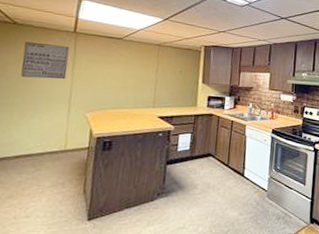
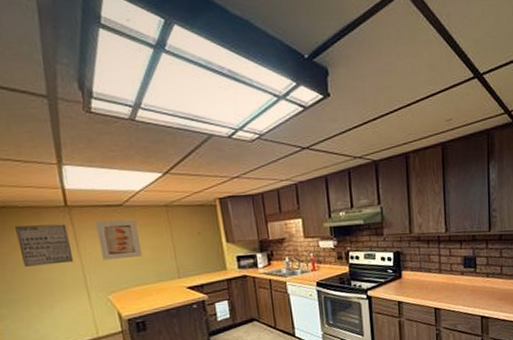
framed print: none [91,48,130,84] -> present [95,219,143,261]

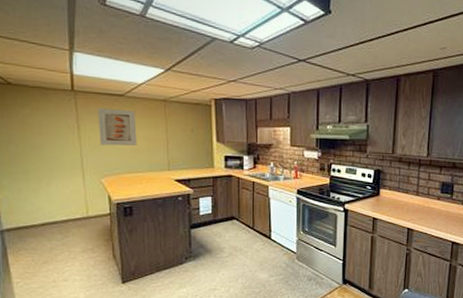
wall art: present [15,224,74,267] -> none [24,103,74,144]

